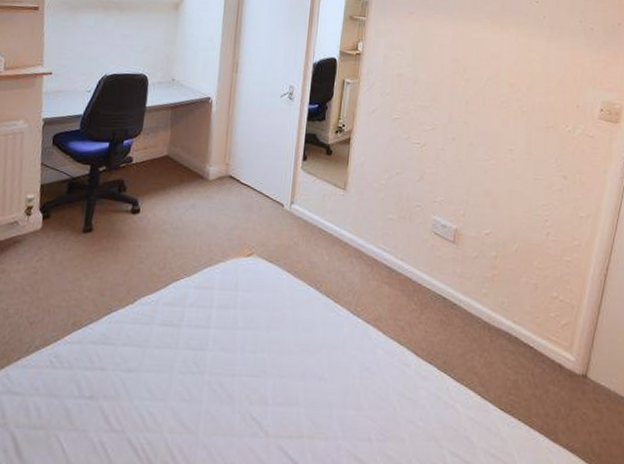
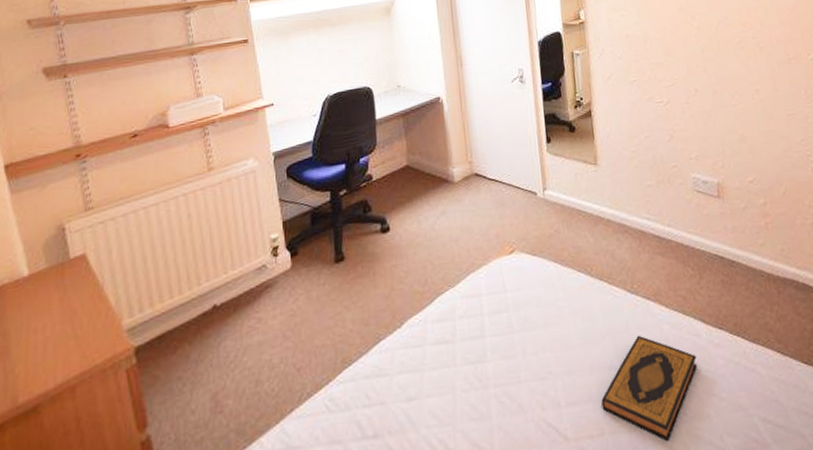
hardback book: none [305,354,402,454] -> present [601,335,698,441]

